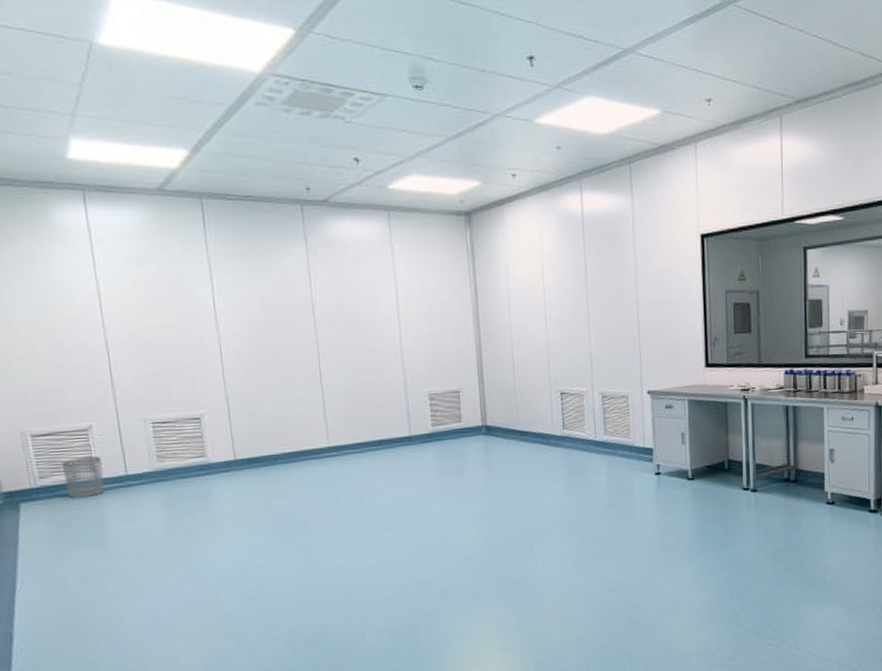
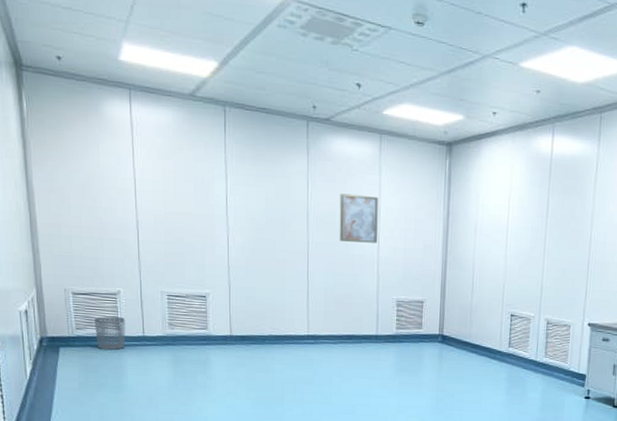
wall art: none [348,280,398,335] -> present [339,193,378,243]

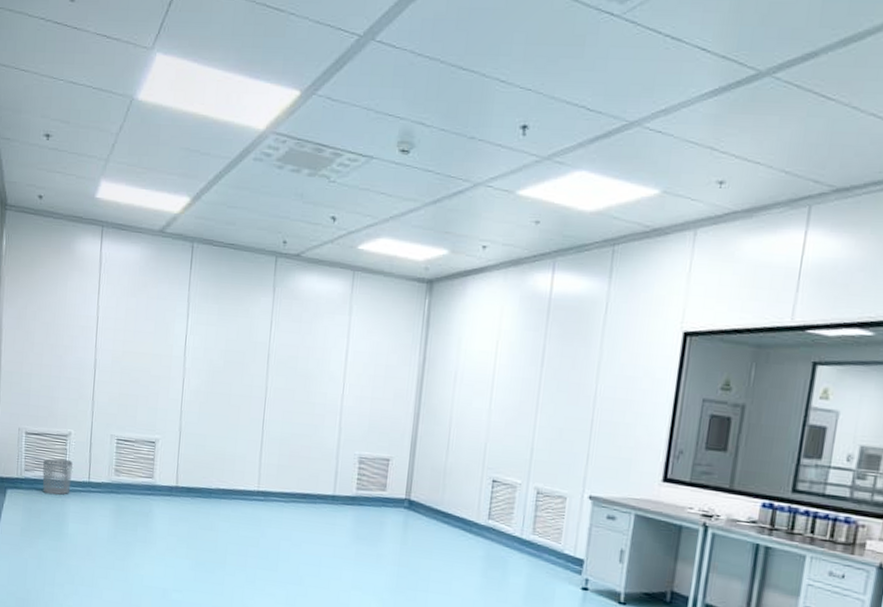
wall art: present [339,193,378,243] -> none [301,335,346,391]

